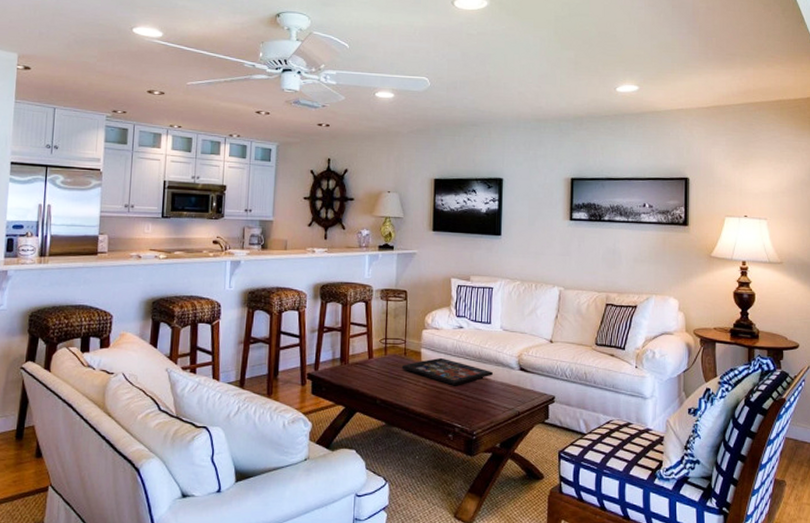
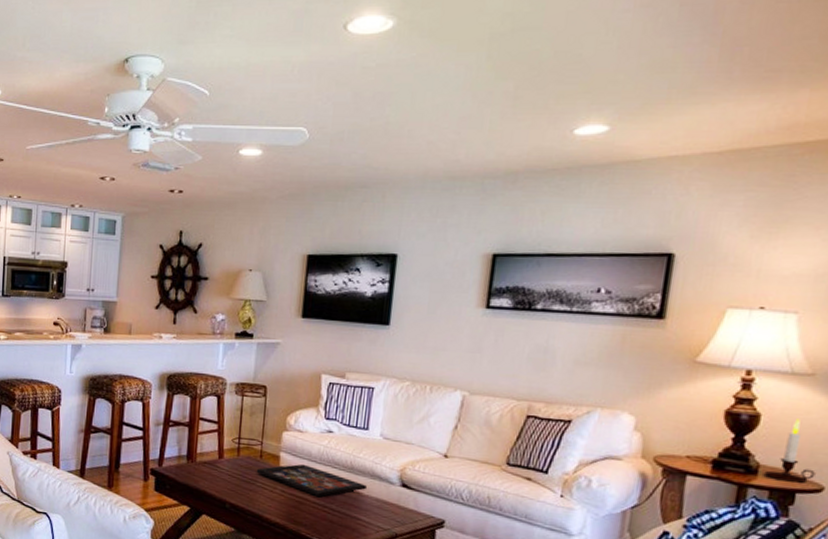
candle: none [763,295,792,342] -> present [765,419,815,483]

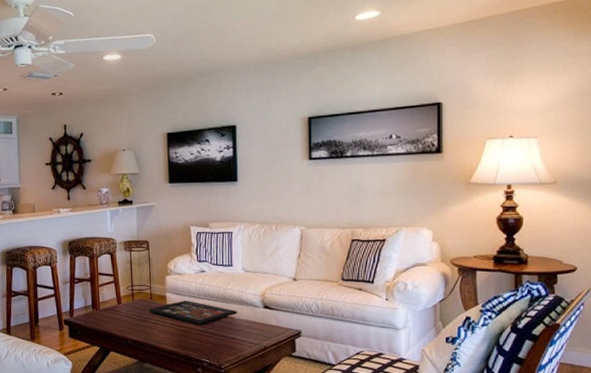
candle: present [765,419,815,483] -> none [533,217,569,266]

